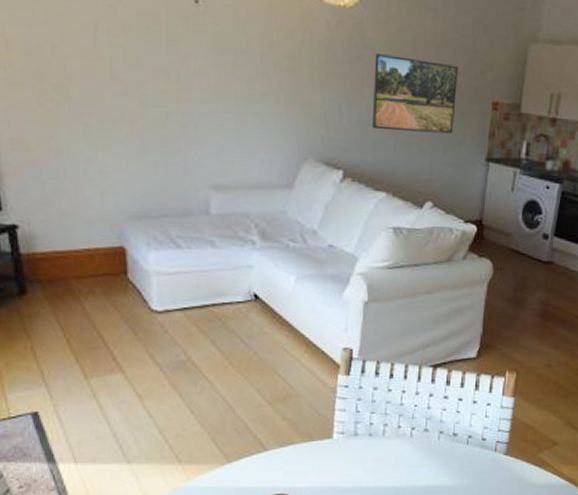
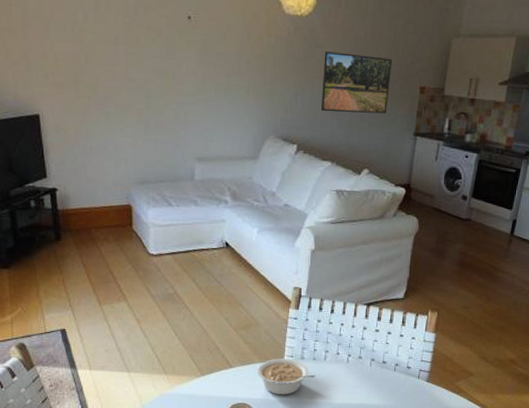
legume: none [299,436,373,481] -> present [257,358,316,395]

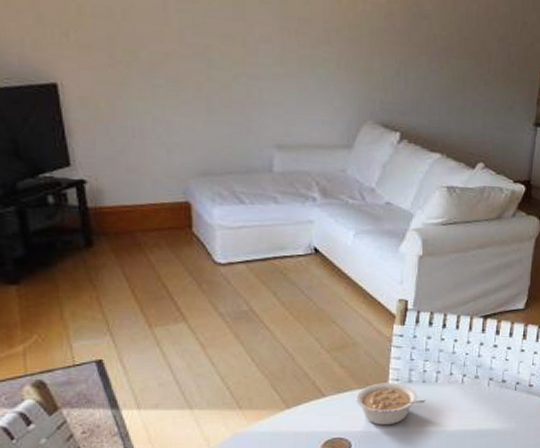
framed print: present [321,51,392,114] -> none [428,24,509,100]

